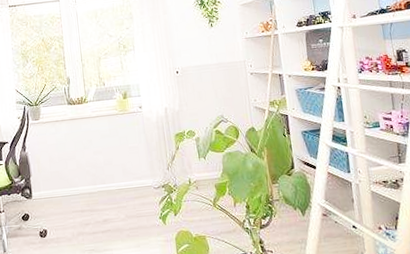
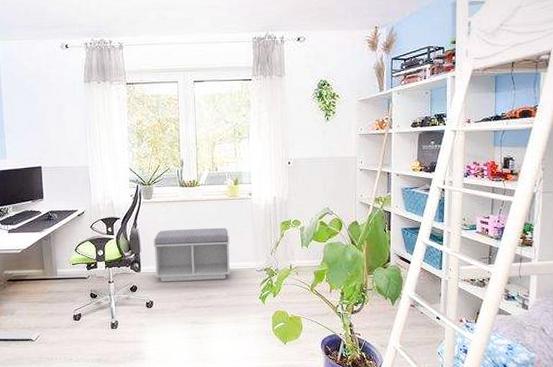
bench: none [43,144,127,207] -> present [153,227,231,281]

